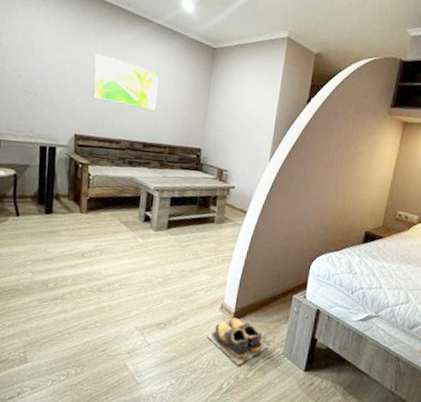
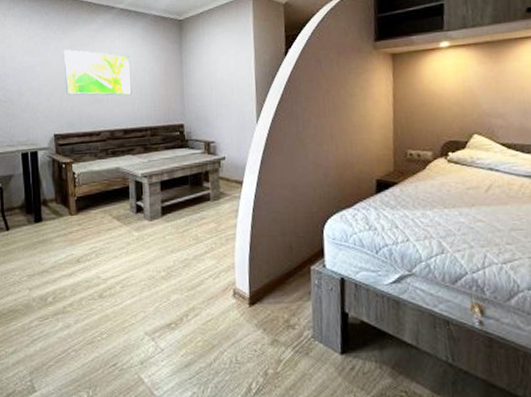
shoes: present [206,317,268,366] -> none [223,303,294,359]

